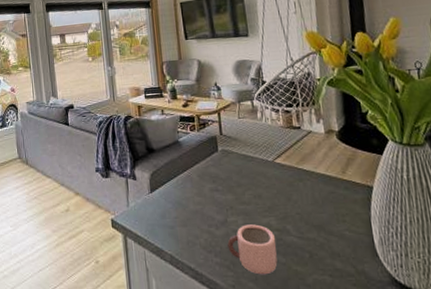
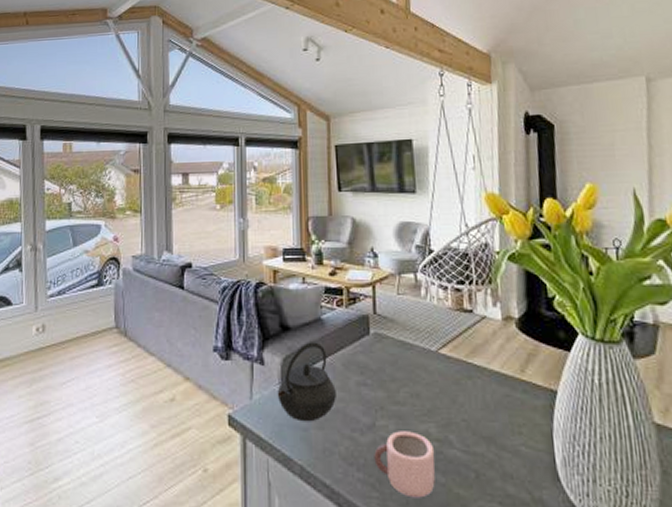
kettle: none [148,159,195,222] -> present [277,342,336,422]

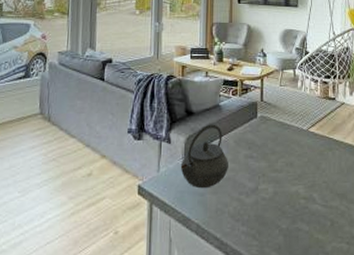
mug: present [374,431,435,498] -> none [256,192,302,244]

